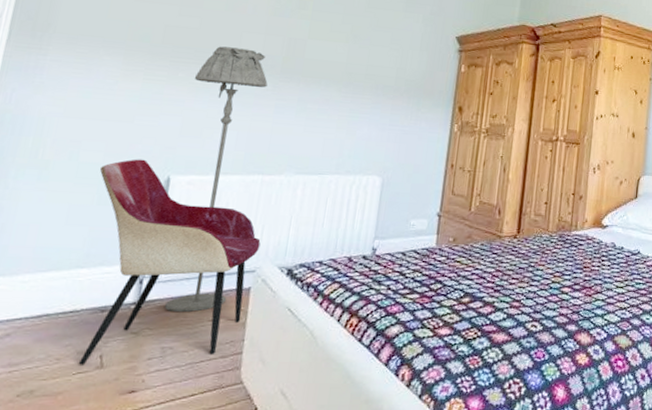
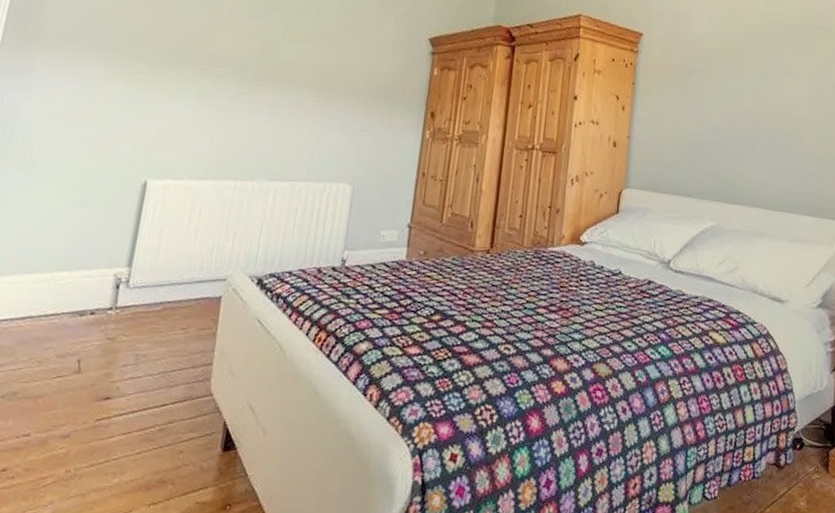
armchair: present [78,159,261,365] -> none [57,162,232,369]
floor lamp: present [164,46,268,313] -> none [138,49,242,320]

